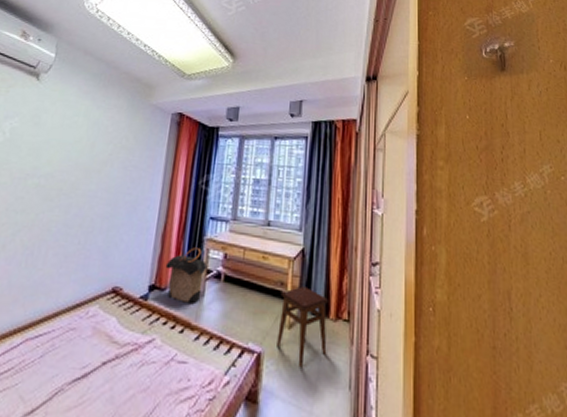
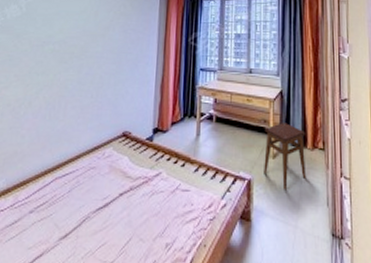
laundry hamper: present [165,247,208,303] -> none [165,95,201,141]

